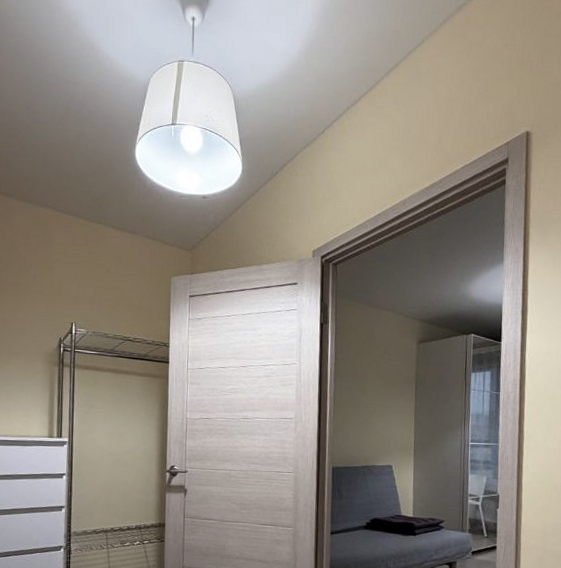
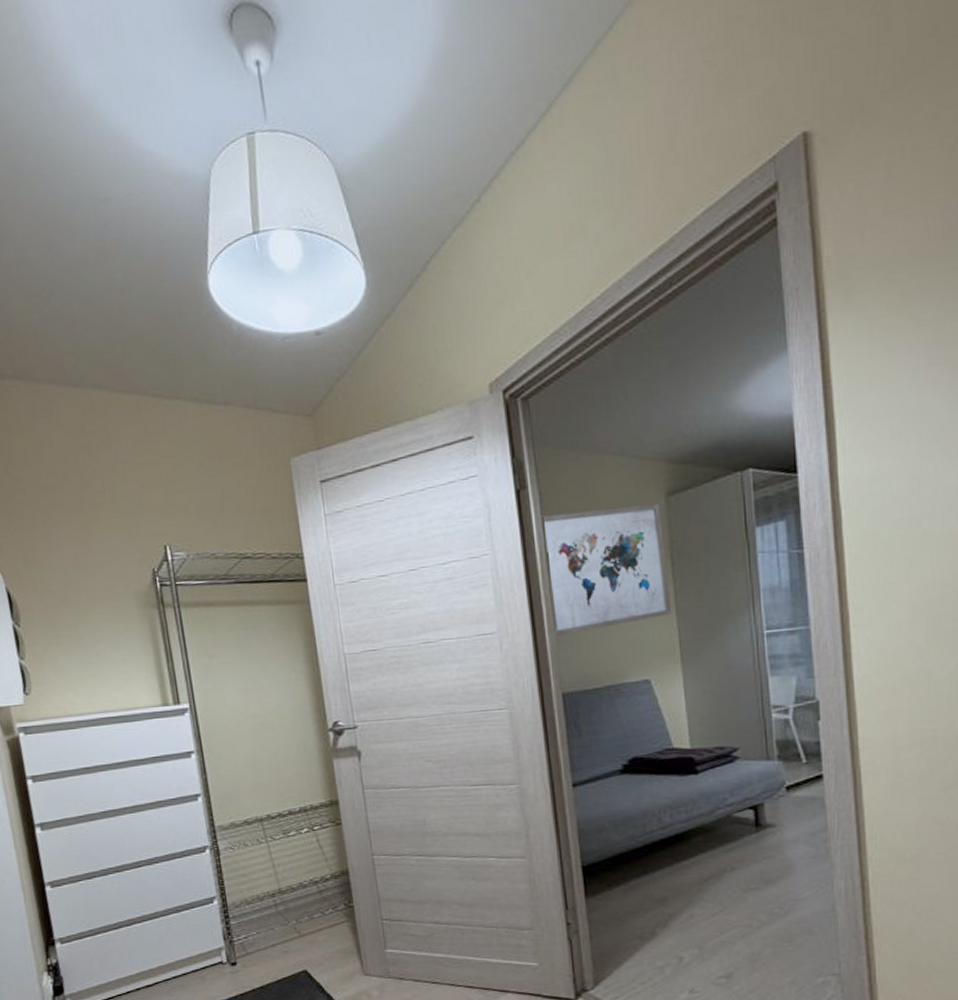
wall art: none [331,343,413,427] -> present [541,503,672,637]

